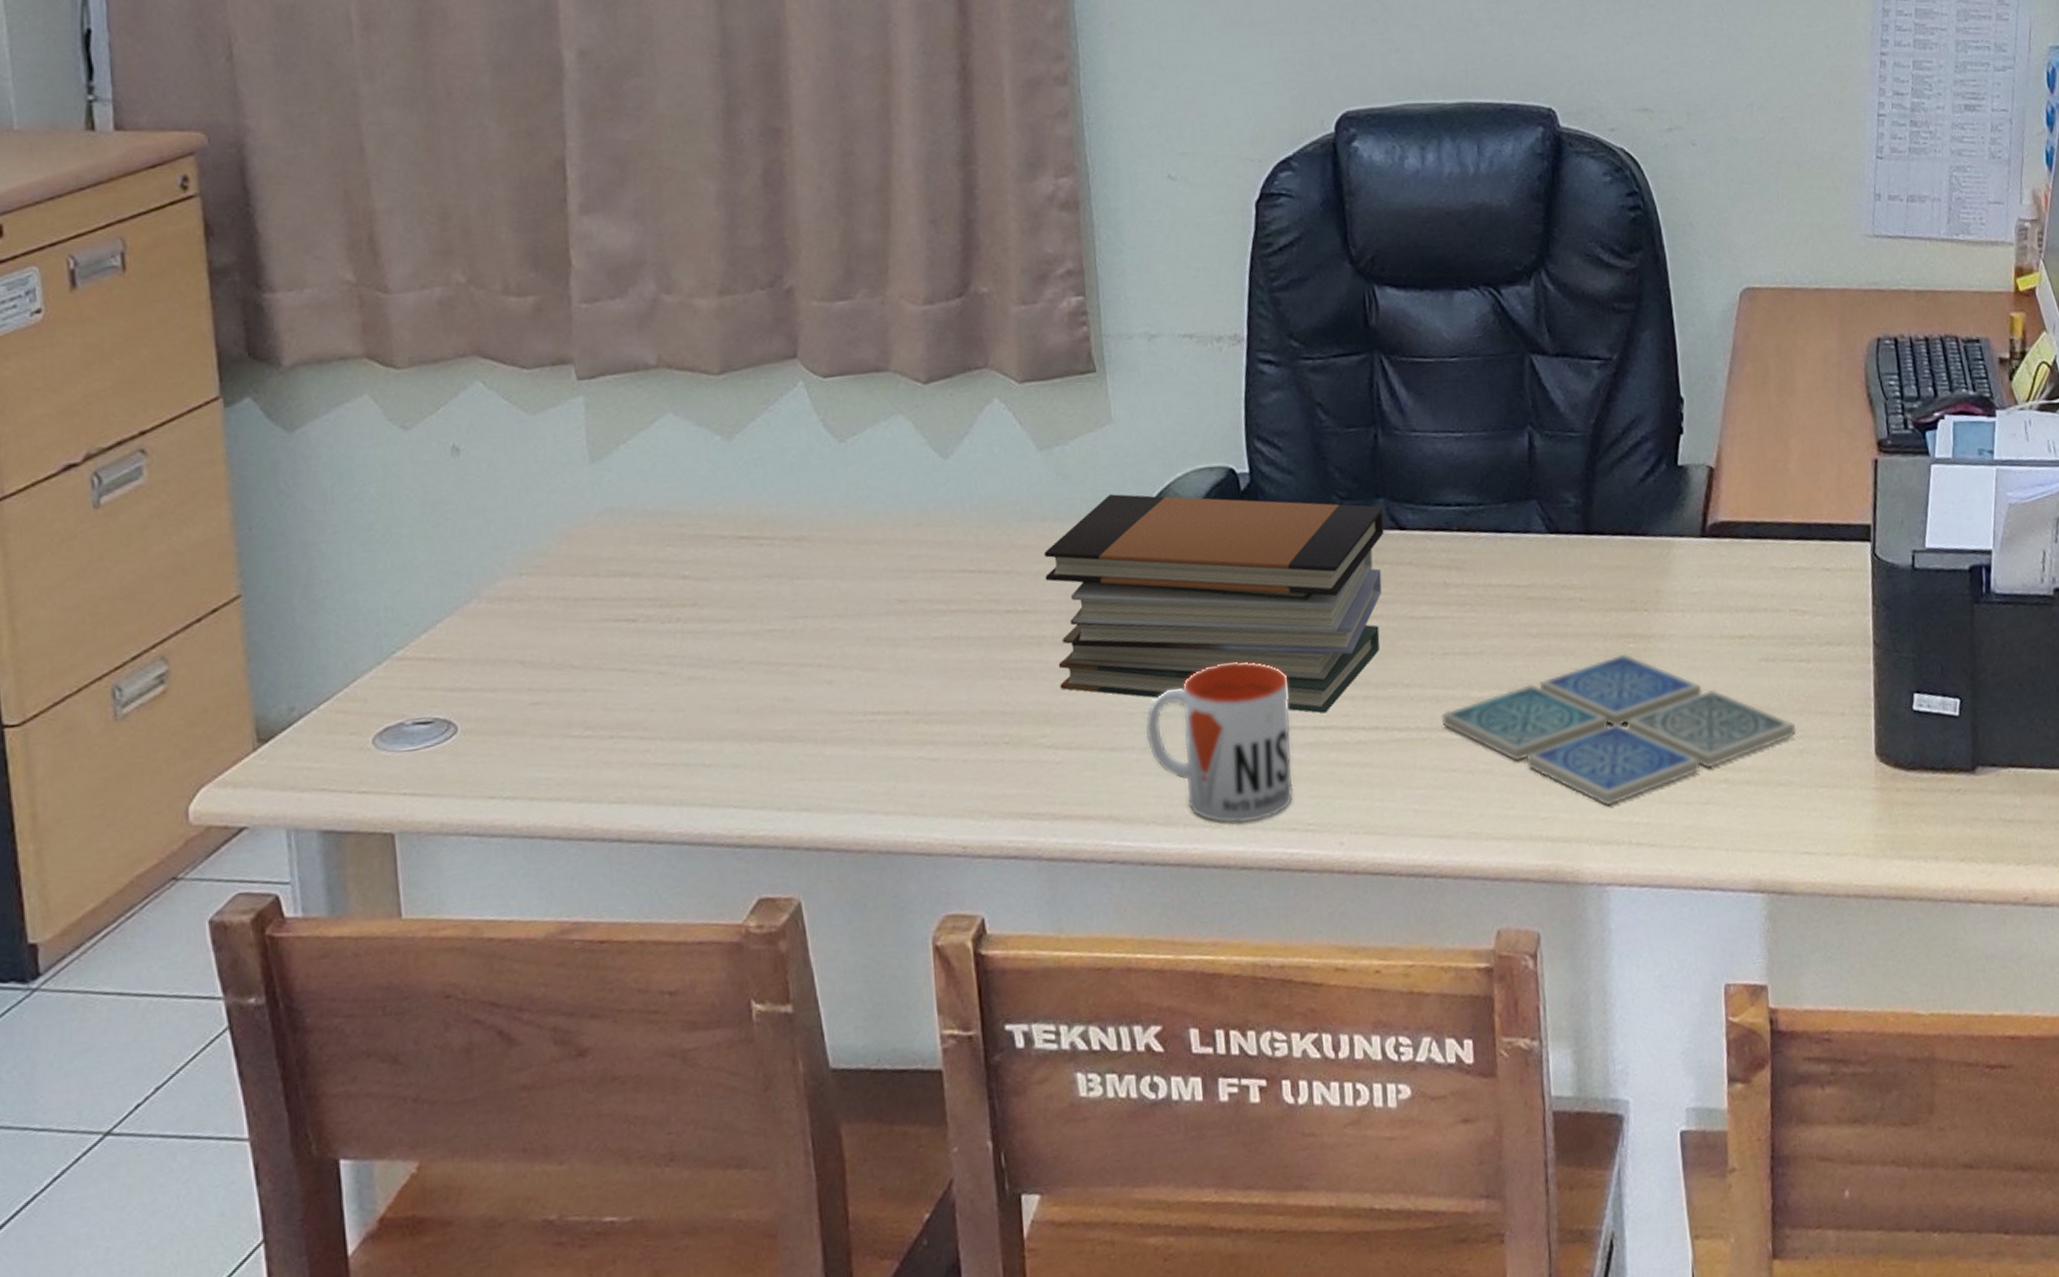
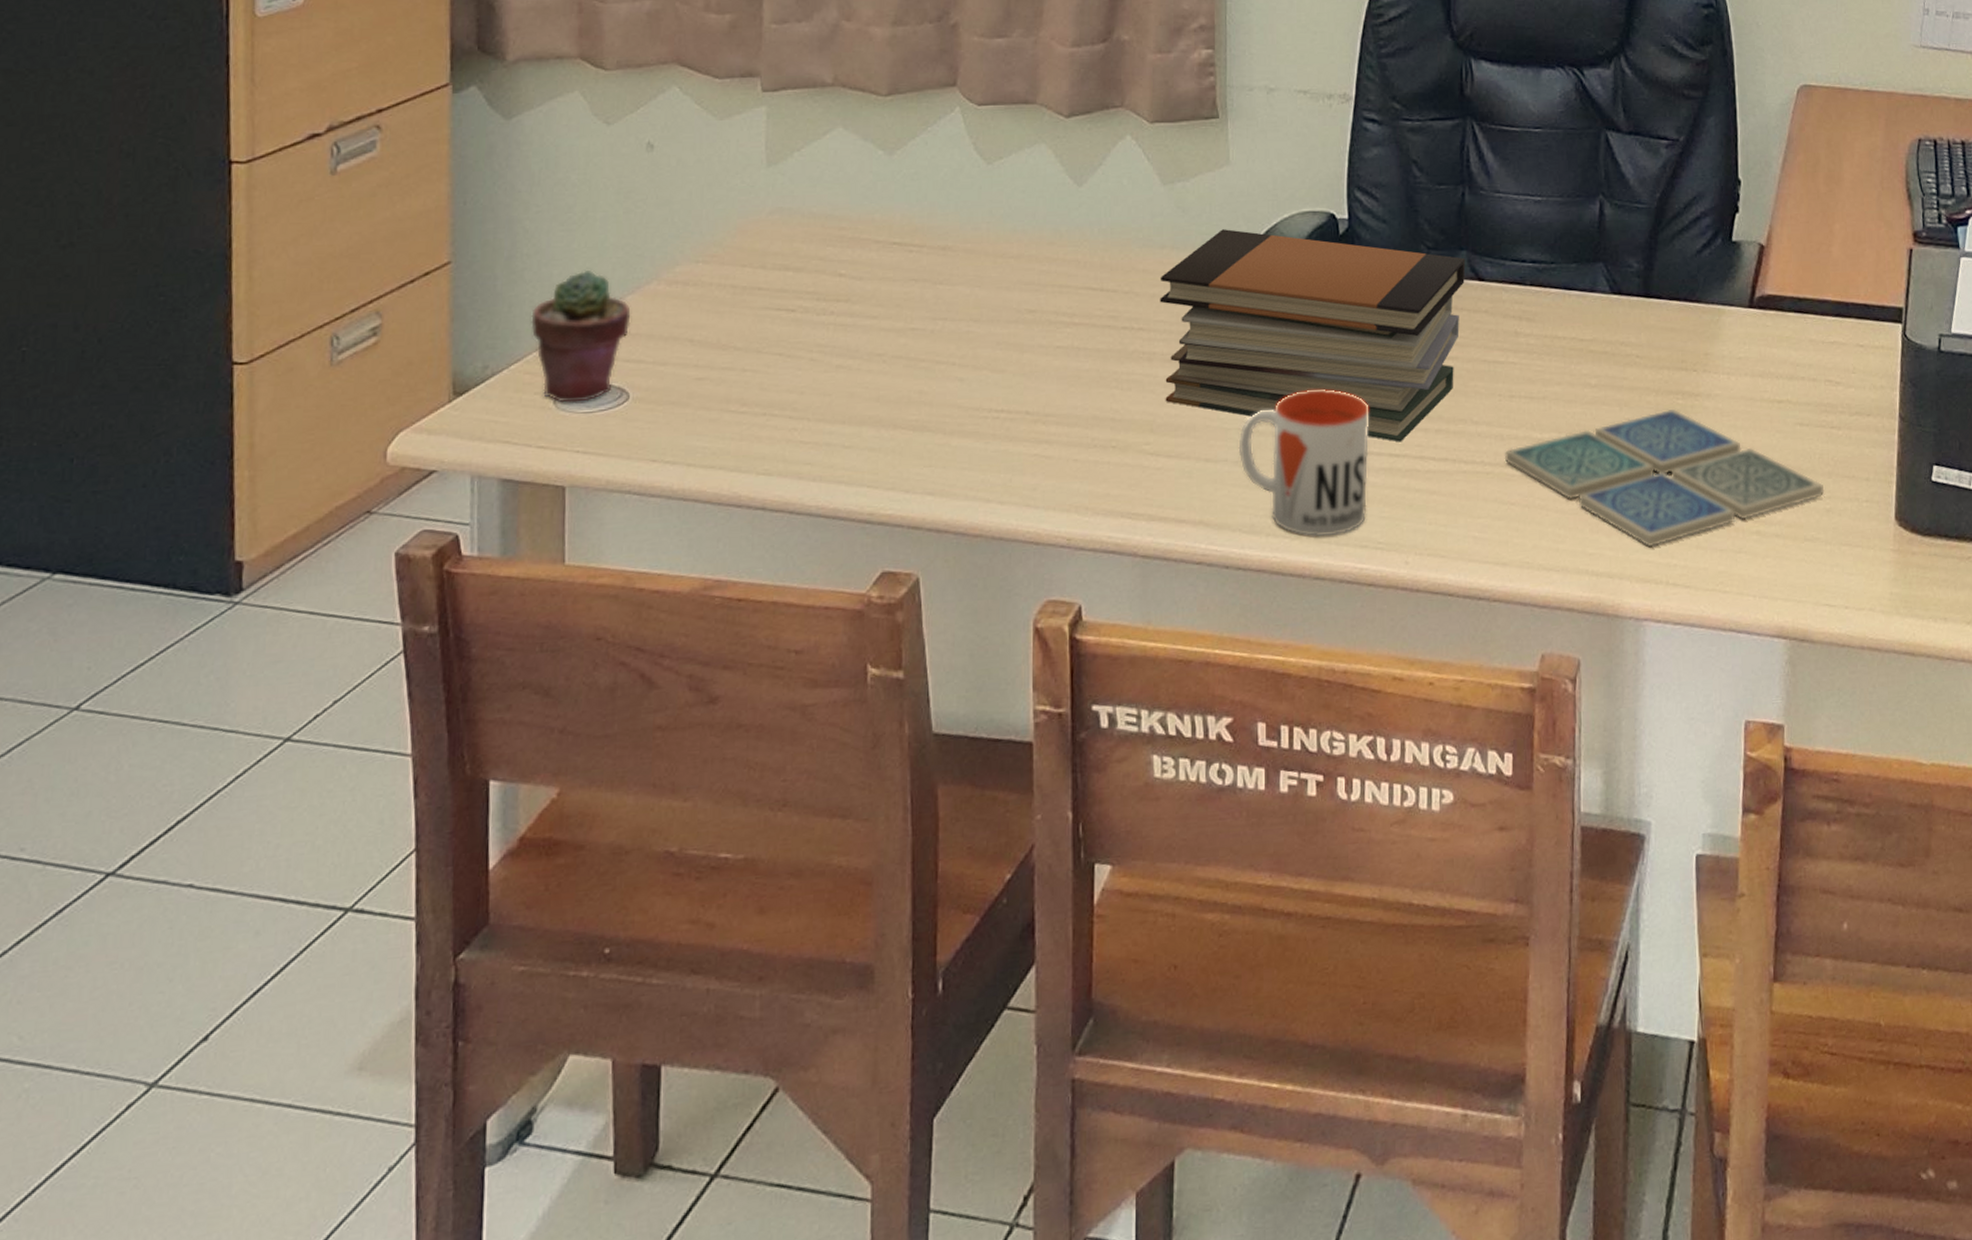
potted succulent: none [338,592,452,742] -> present [531,269,631,403]

